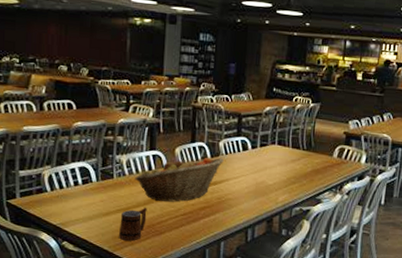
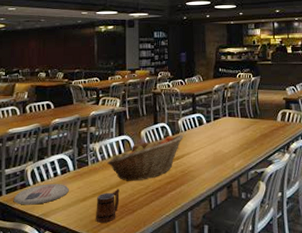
plate: none [28,192,91,213] -> present [13,183,69,205]

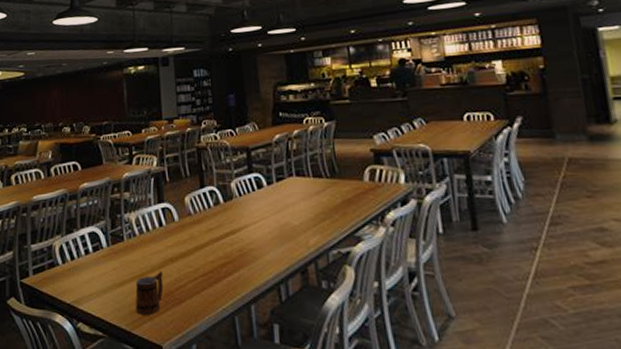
plate: present [13,183,69,205] -> none [41,262,103,289]
fruit basket: present [107,135,183,181] -> none [146,201,239,262]

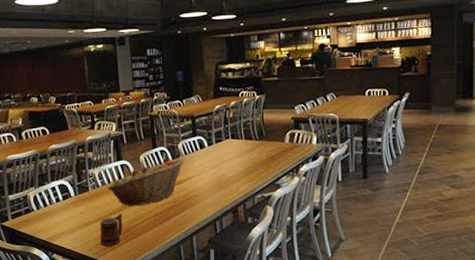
fruit basket: none [146,201,239,262] -> present [108,158,184,206]

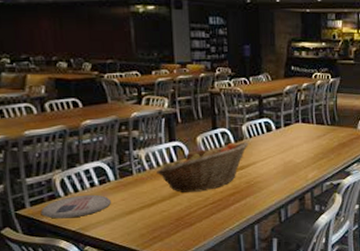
plate: none [19,208,72,230] -> present [40,194,111,219]
mug: present [100,213,123,246] -> none [145,200,174,237]

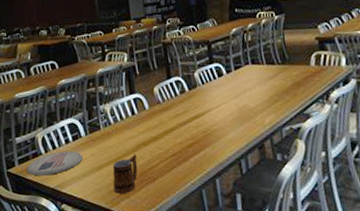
mug: none [145,200,174,237] -> present [112,154,138,194]
fruit basket: present [156,142,248,192] -> none [120,89,202,145]

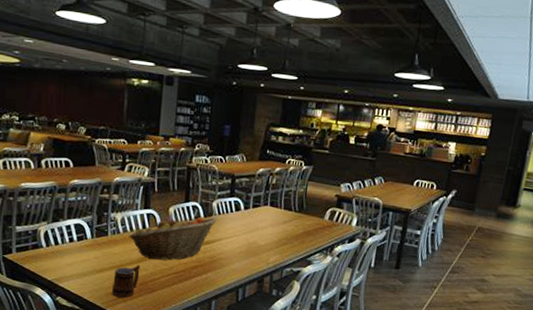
plate: present [26,150,83,176] -> none [24,248,85,268]
fruit basket: none [120,89,202,145] -> present [129,217,217,261]

